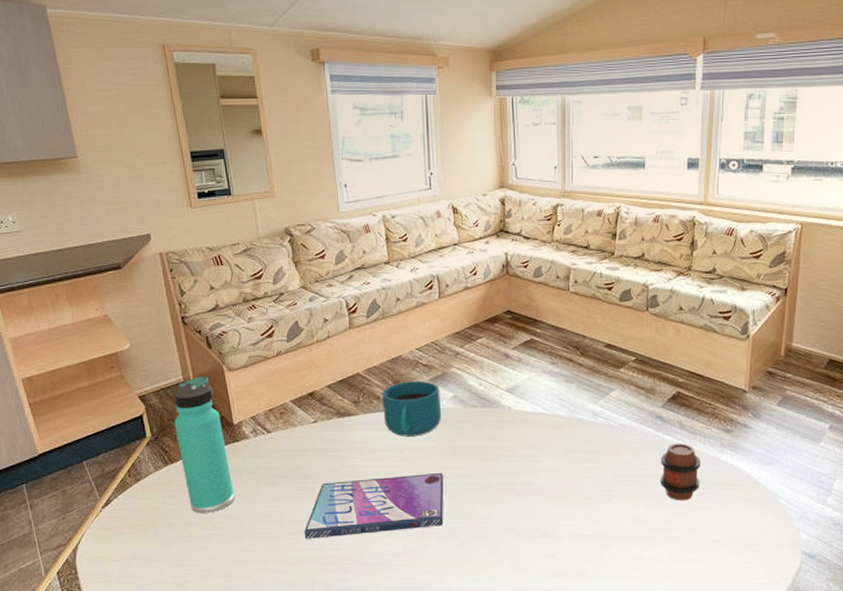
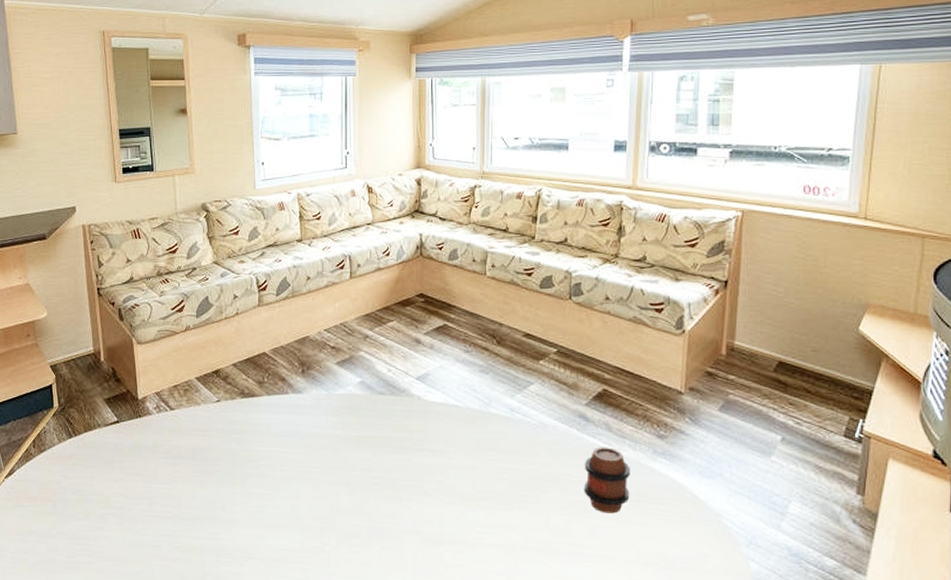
thermos bottle: present [174,376,235,513] -> none [81,348,133,491]
video game case: present [304,472,444,539] -> none [199,463,346,527]
cup: present [382,381,442,437] -> none [287,363,348,423]

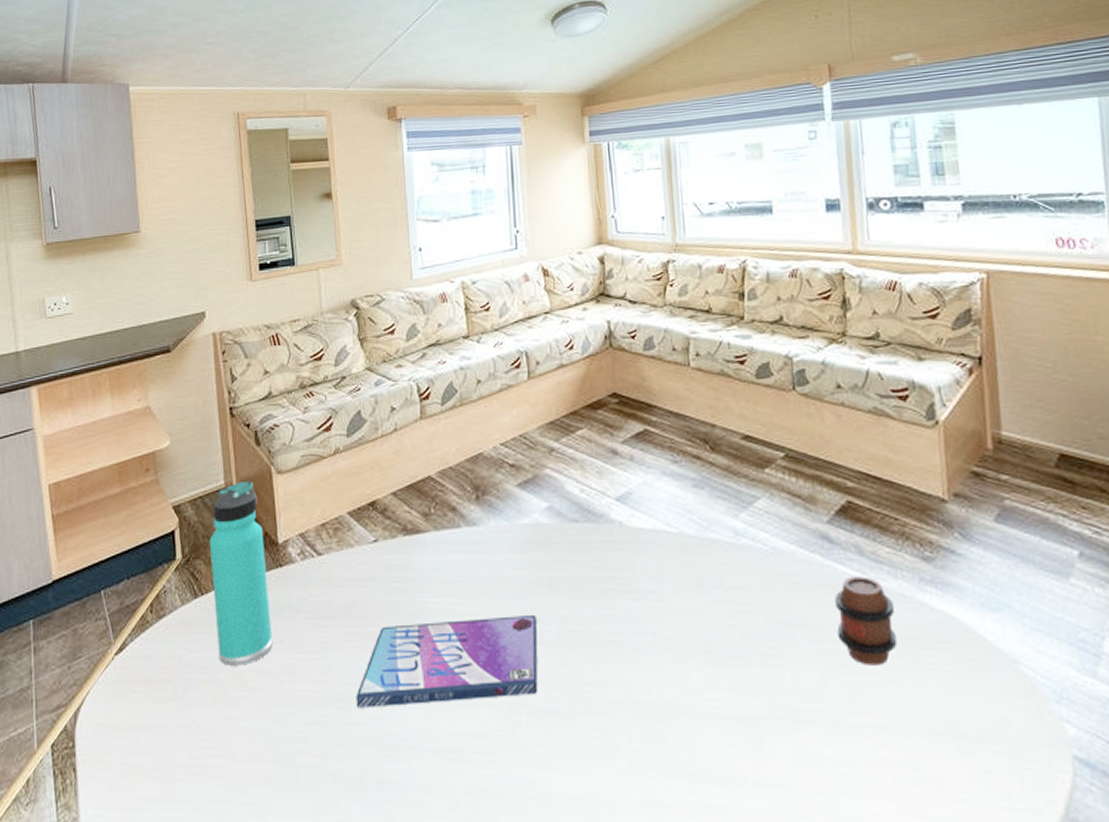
thermos bottle: none [81,348,133,491] -> present [209,480,272,666]
video game case: none [199,463,346,527] -> present [356,614,538,708]

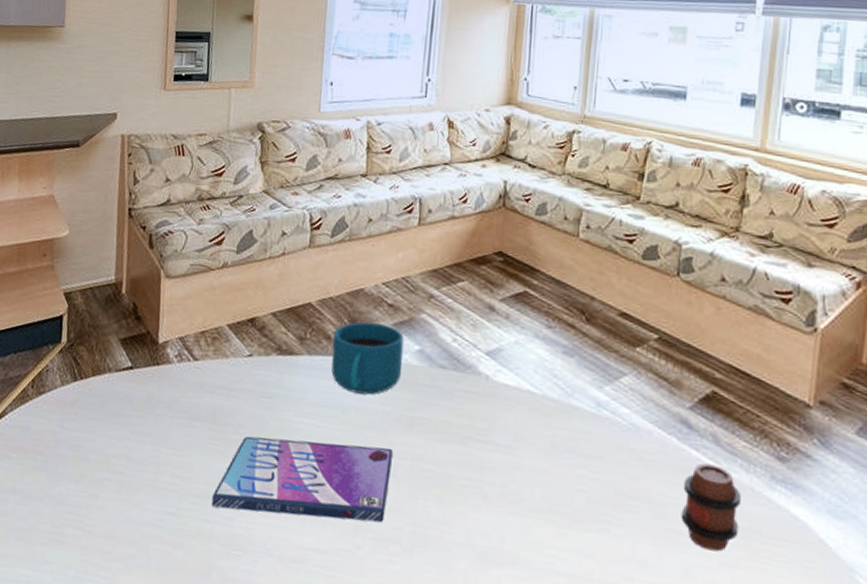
thermos bottle: present [209,480,272,666] -> none [90,279,146,450]
cup: none [458,486,534,562] -> present [331,322,404,395]

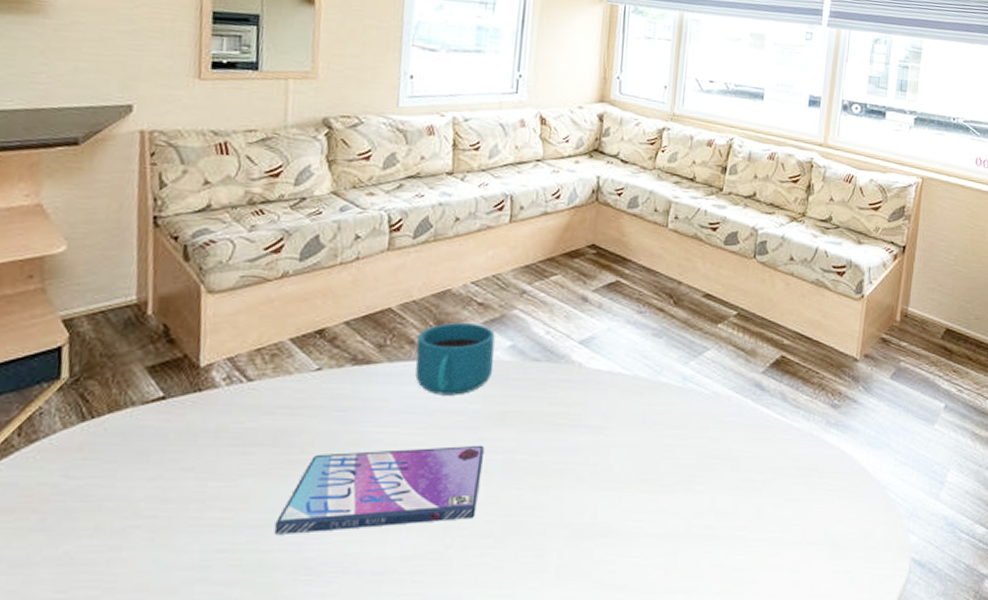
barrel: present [681,463,741,552] -> none [754,418,803,491]

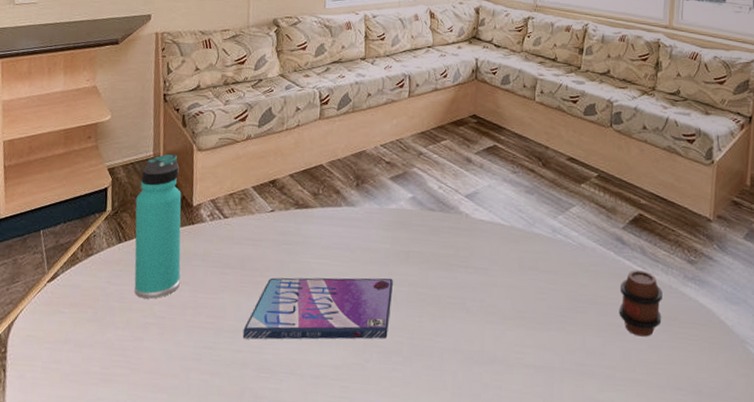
thermos bottle: none [107,297,182,494] -> present [134,153,182,299]
cup: present [415,323,495,395] -> none [340,177,400,236]
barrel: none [754,418,803,491] -> present [619,270,662,337]

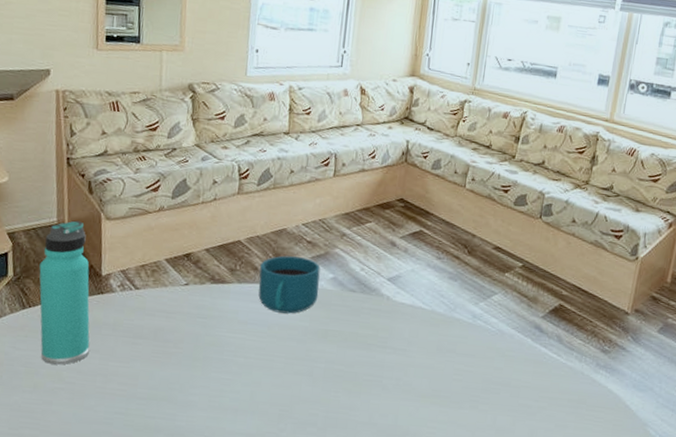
video game case: present [242,277,393,340] -> none [155,349,310,411]
cup: none [340,177,400,236] -> present [258,255,321,314]
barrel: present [619,270,662,337] -> none [530,356,574,418]

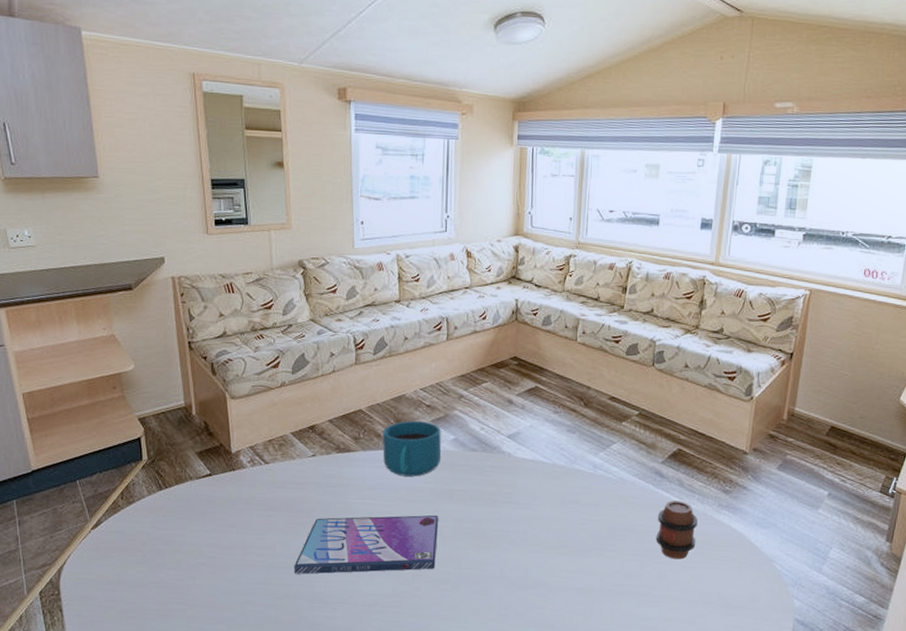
thermos bottle: present [39,220,90,365] -> none [172,402,226,541]
video game case: none [155,349,310,411] -> present [294,515,438,574]
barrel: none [530,356,574,418] -> present [656,500,698,559]

